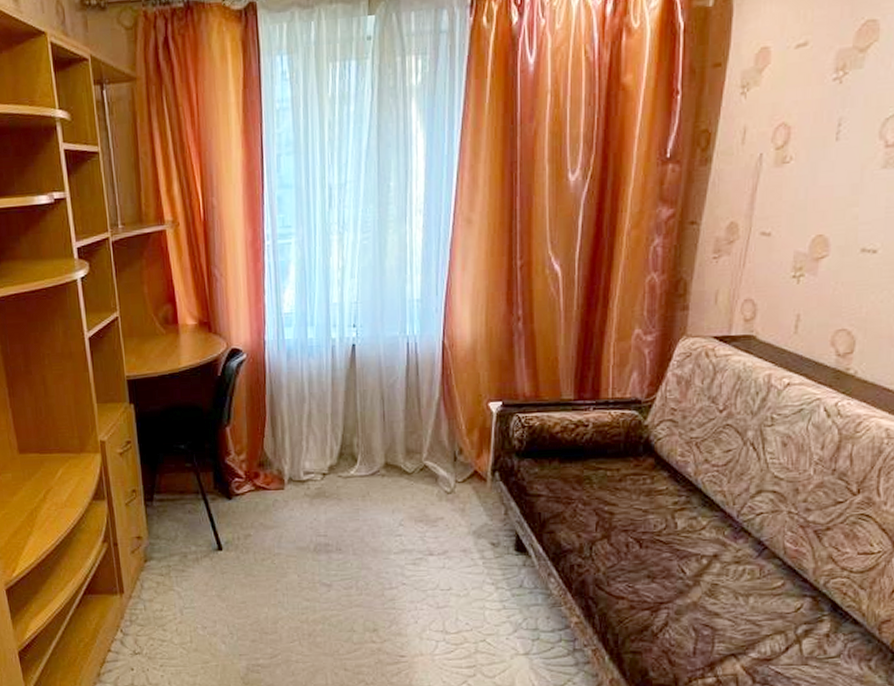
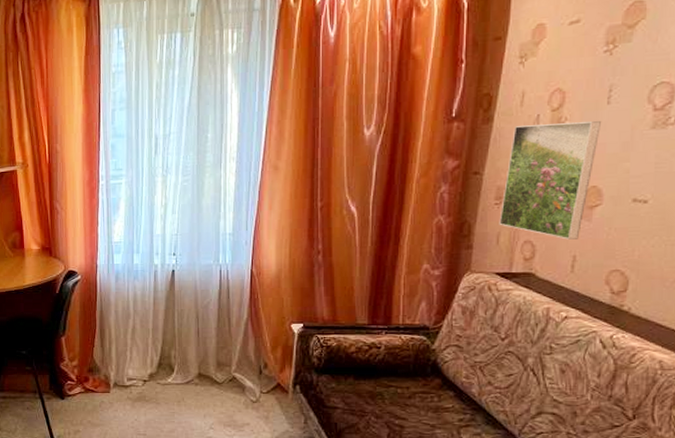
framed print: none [717,160,830,297] -> present [499,121,602,240]

